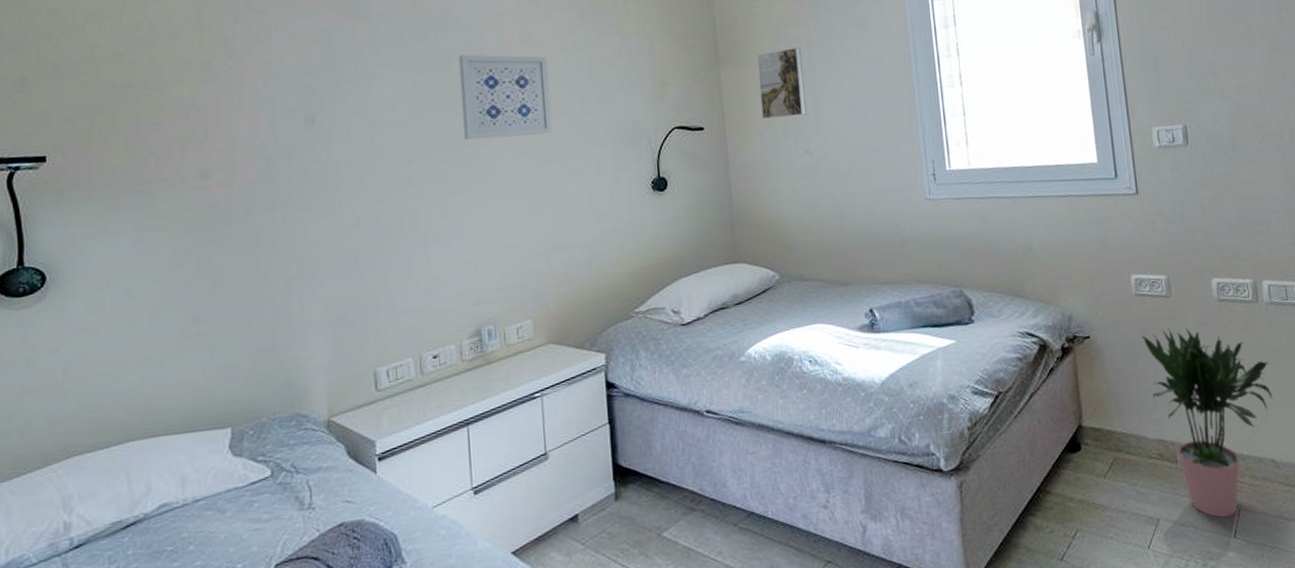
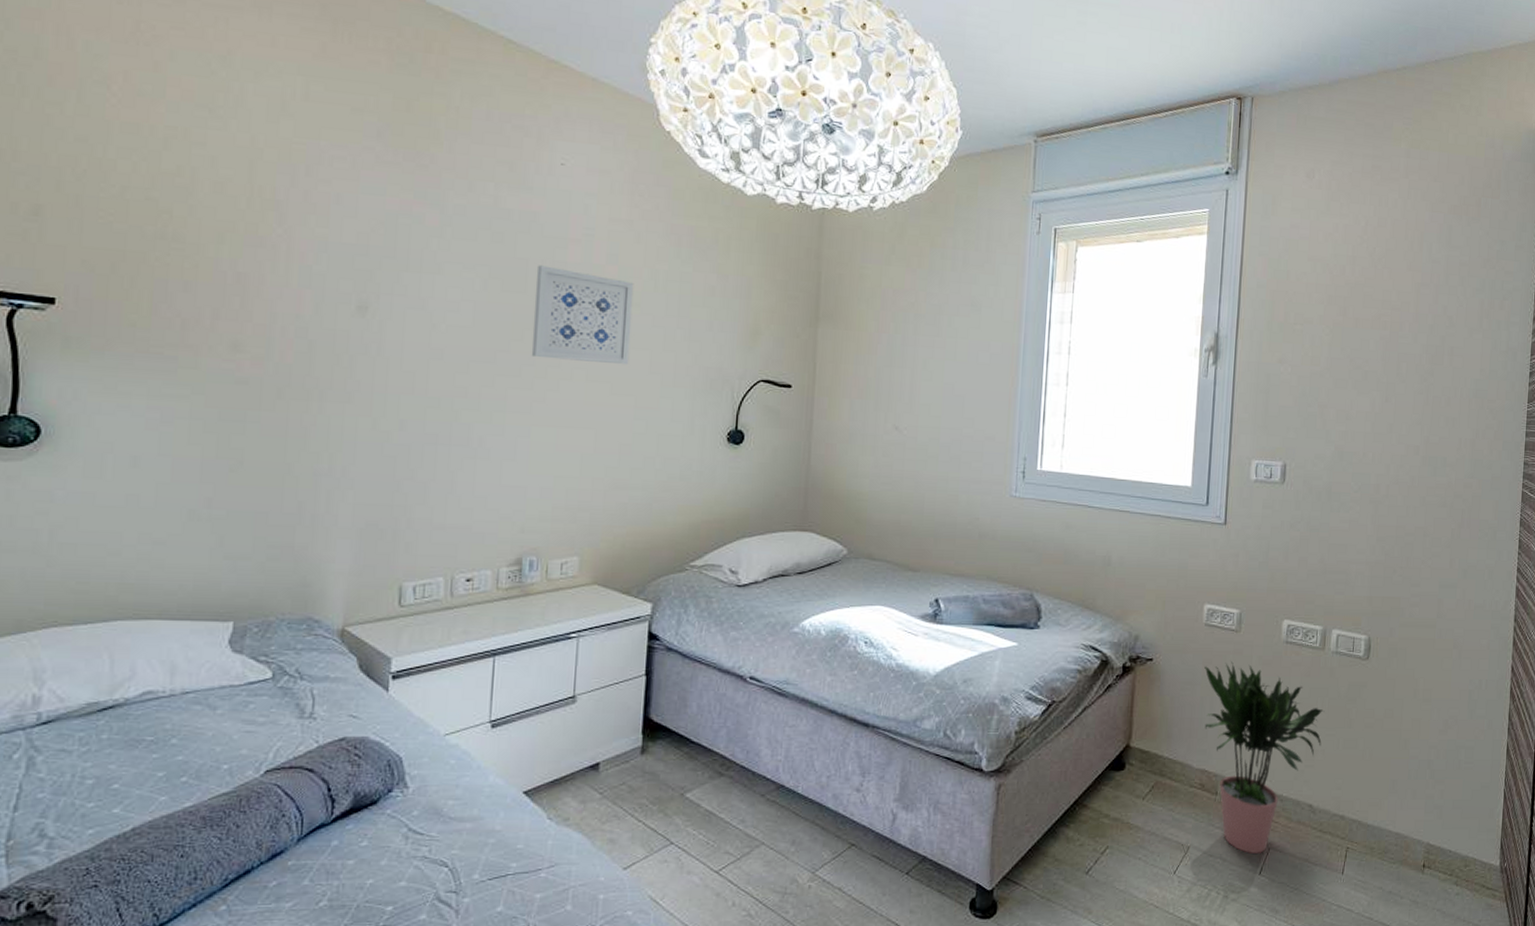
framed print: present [757,46,807,119] -> none [855,316,907,390]

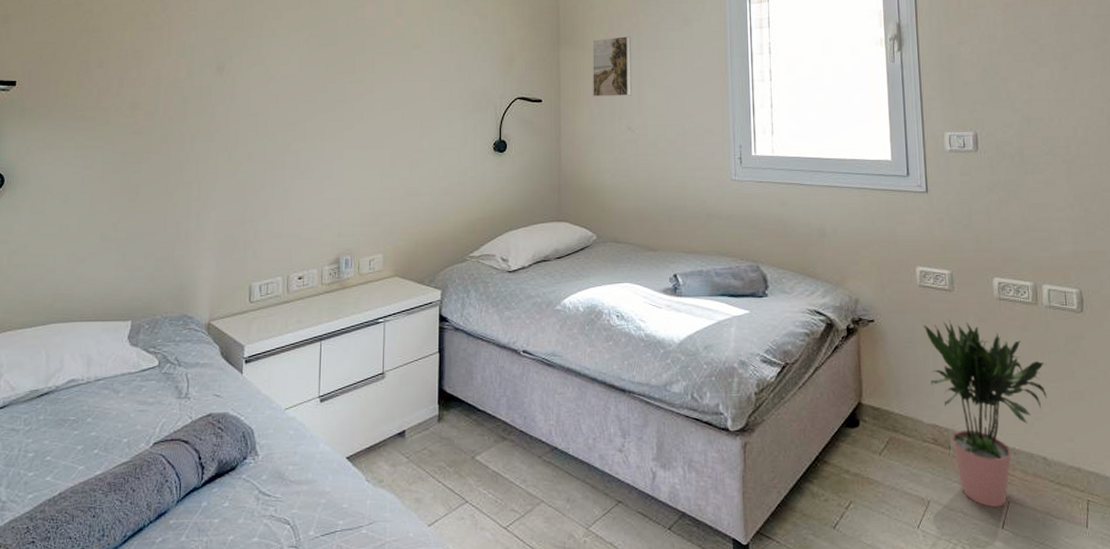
wall art: present [531,265,634,365] -> none [341,23,416,95]
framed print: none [855,316,907,390] -> present [592,35,632,96]

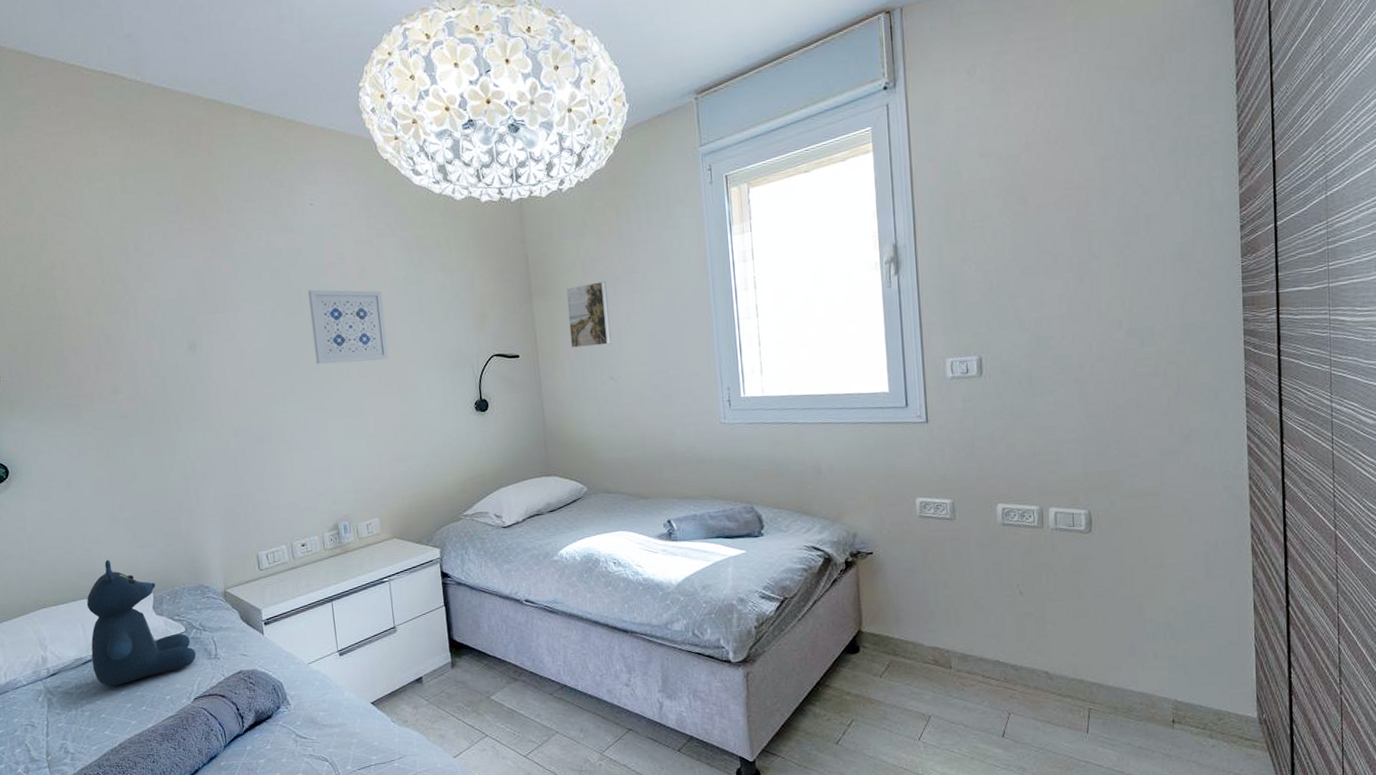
stuffed bear: none [48,281,166,424] -> present [86,560,197,686]
wall art: none [341,23,416,95] -> present [307,289,389,365]
potted plant: present [923,319,1047,507] -> none [924,547,1051,719]

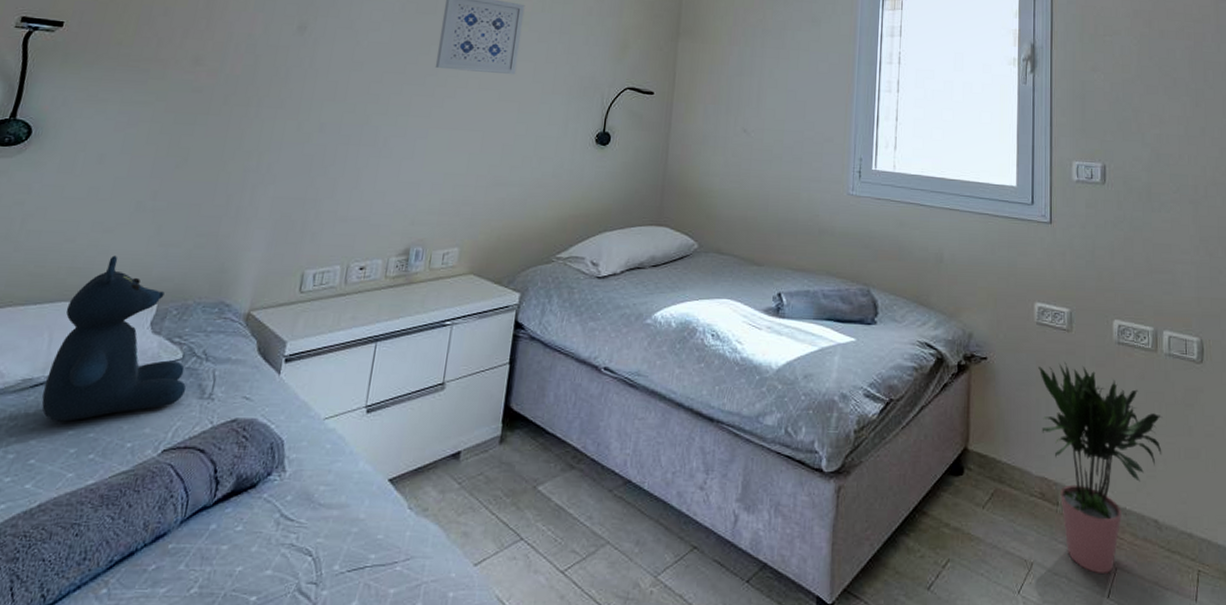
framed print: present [566,280,612,348] -> none [709,31,755,96]
potted plant: none [924,547,1051,719] -> present [1038,362,1163,573]

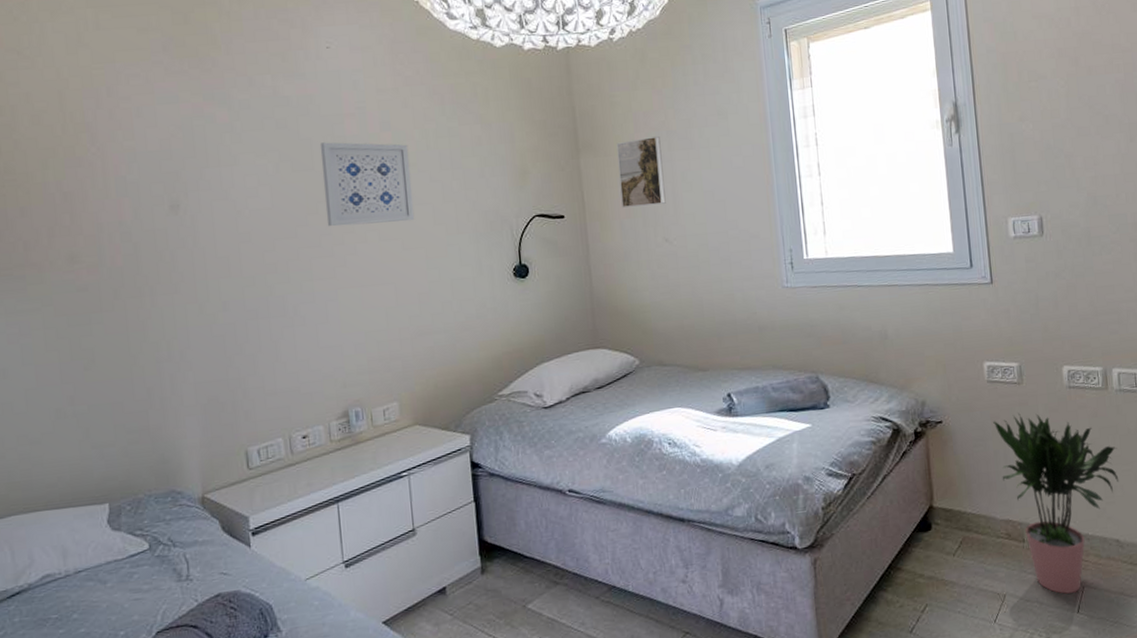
stuffed bear: present [41,255,187,422] -> none [18,464,163,624]
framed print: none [709,31,755,96] -> present [616,135,666,207]

